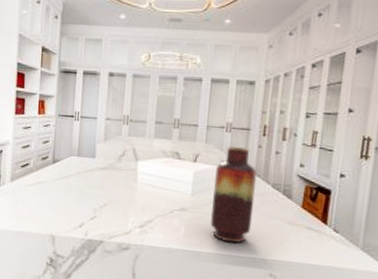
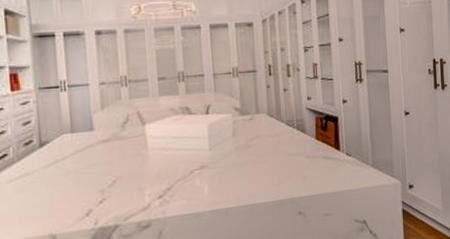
vase: present [210,147,257,243] -> none [230,90,274,191]

